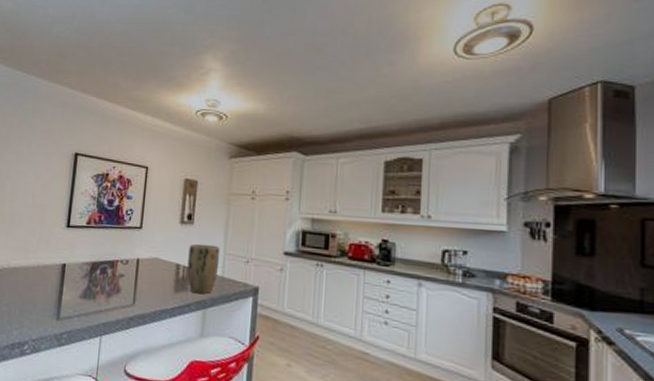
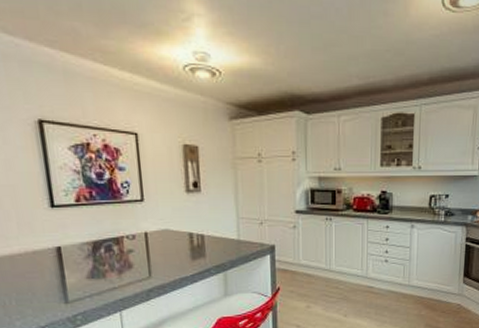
plant pot: present [187,243,221,294] -> none [200,210,234,259]

